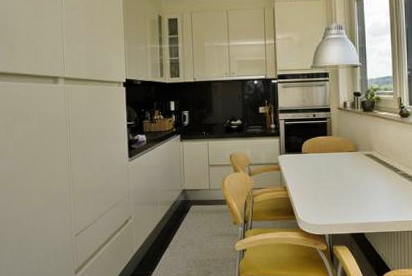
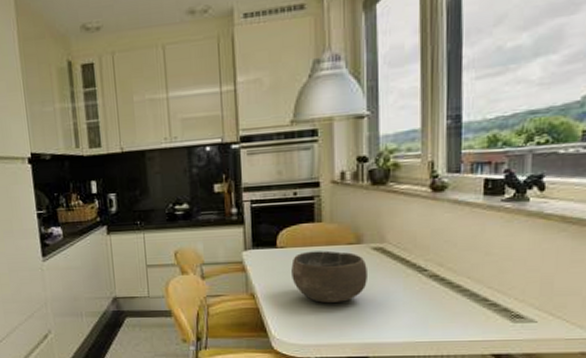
bowl: none [312,156,362,193] -> present [291,250,367,303]

